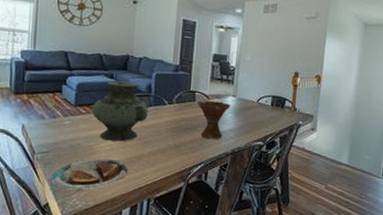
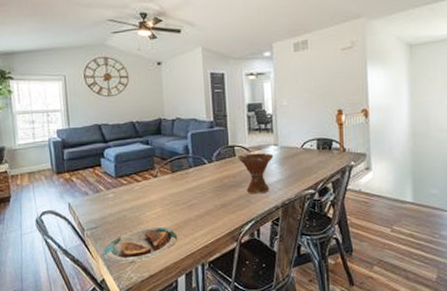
vase: present [91,81,149,142] -> none [132,145,189,209]

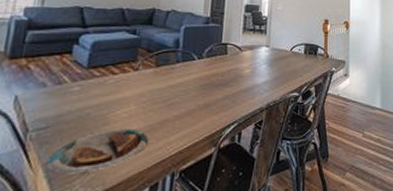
bowl: present [238,152,274,194] -> none [229,52,265,95]

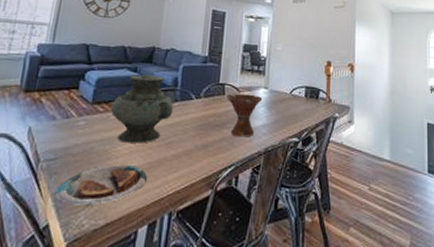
vase: none [107,36,176,106] -> present [110,74,174,144]
bowl: none [229,52,265,95] -> present [226,93,263,137]

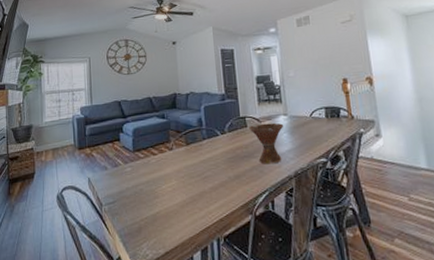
plate: present [55,164,148,206] -> none [119,200,193,239]
vase: present [110,74,174,144] -> none [149,119,203,182]

